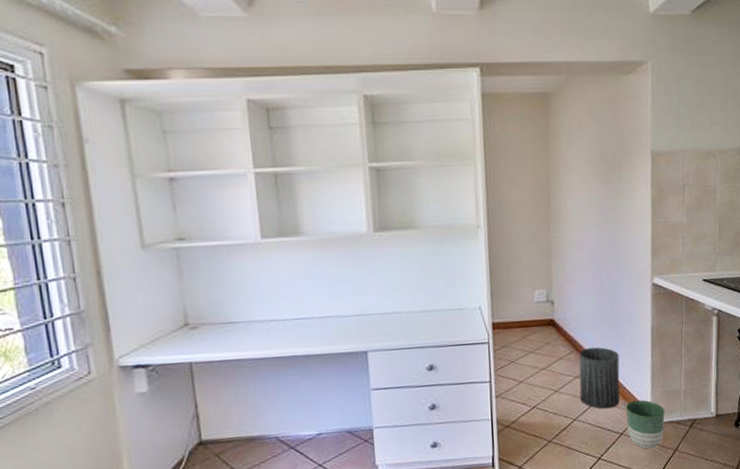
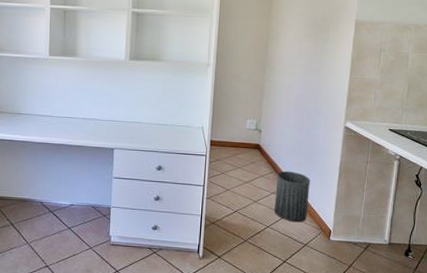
planter: present [626,399,665,449] -> none [310,219,344,261]

